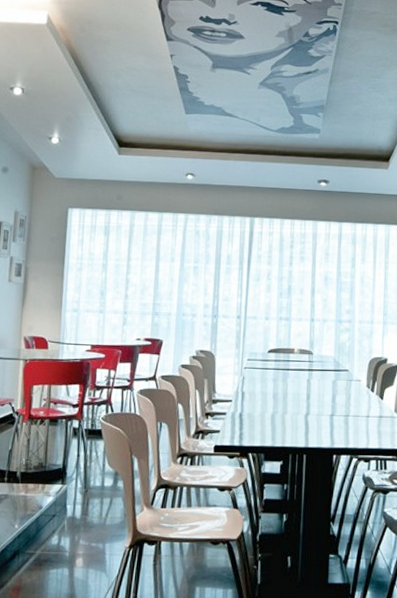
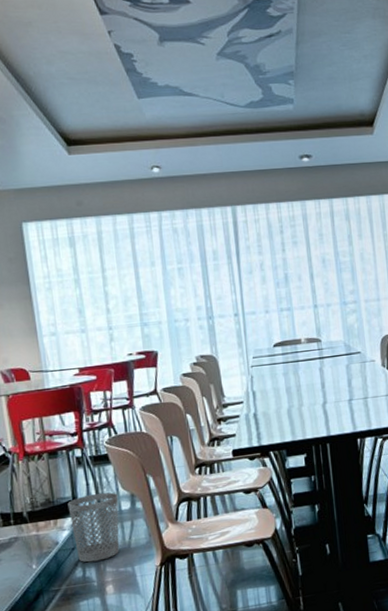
wastebasket: none [56,466,103,532] -> present [67,492,119,563]

